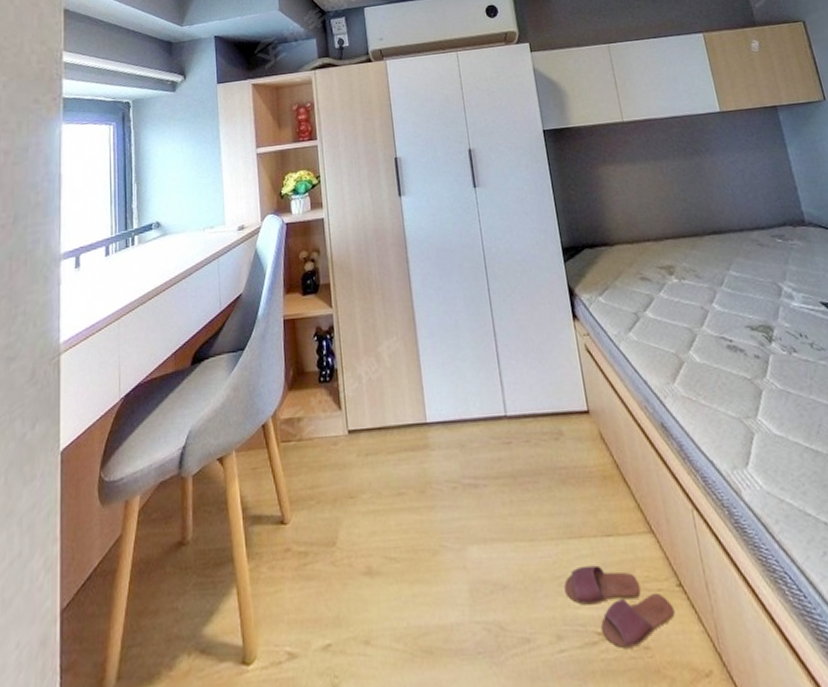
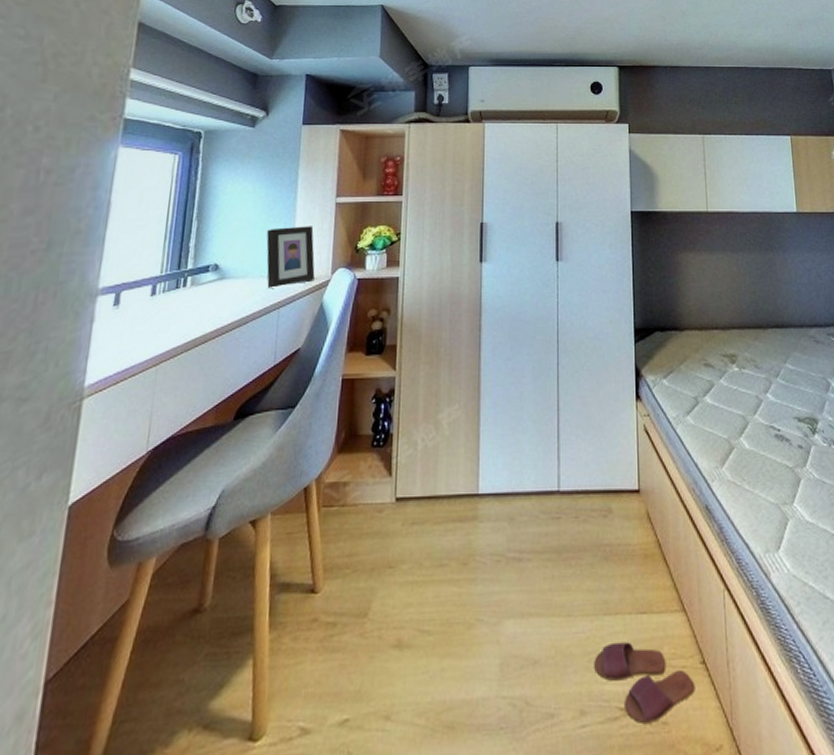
picture frame: none [199,177,246,240] -> present [266,226,315,288]

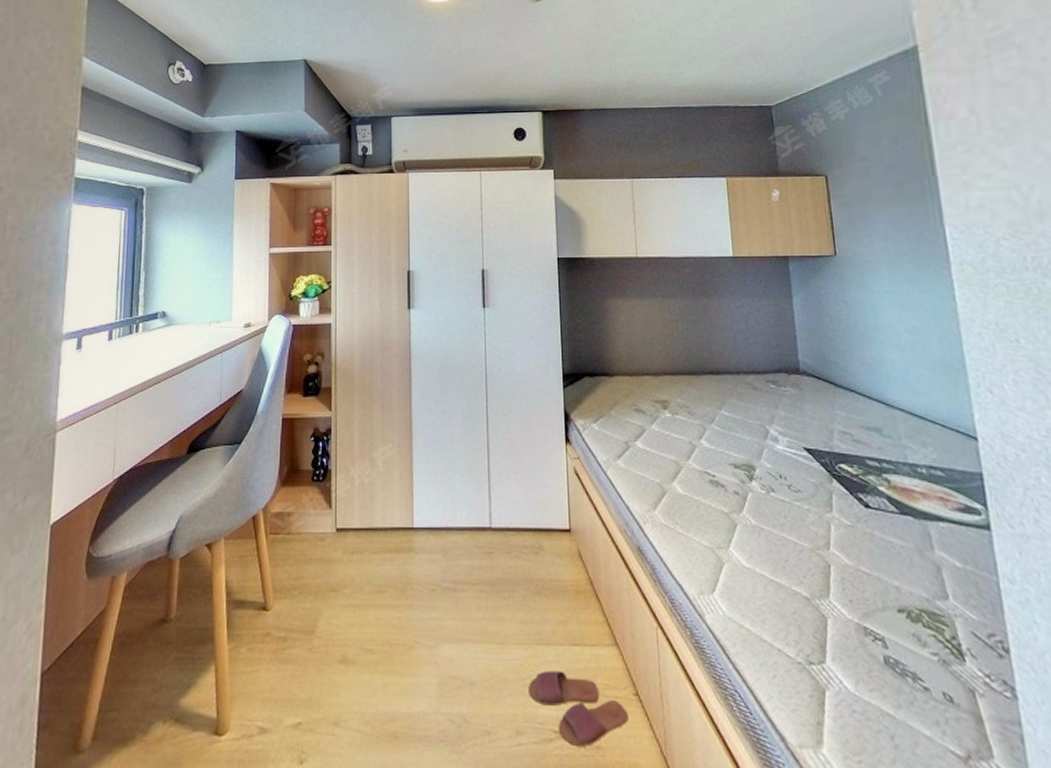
picture frame: present [266,226,315,288] -> none [207,275,253,334]

